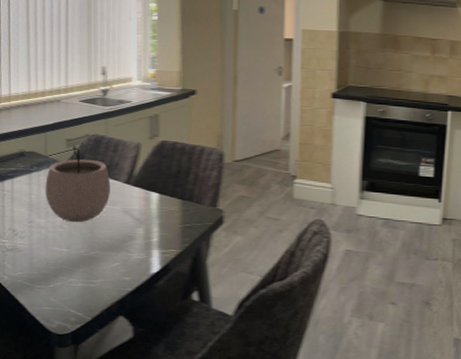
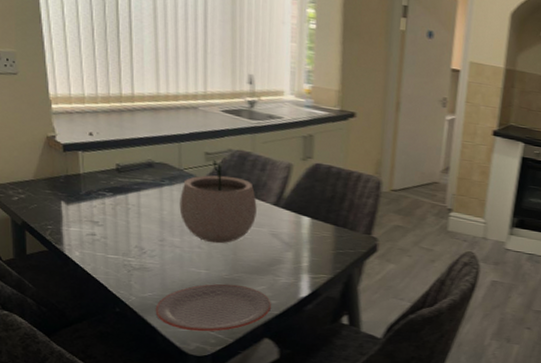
plate: none [24,261,125,310] -> present [155,283,271,332]

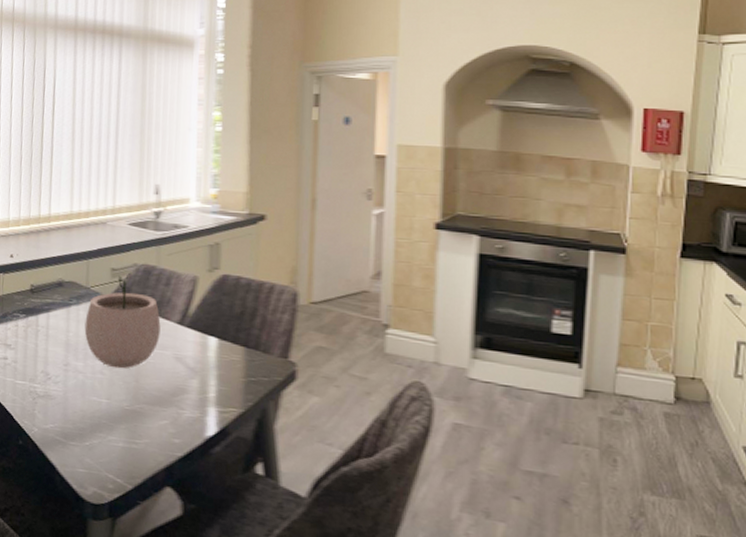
plate: present [155,283,271,332] -> none [55,416,174,474]

